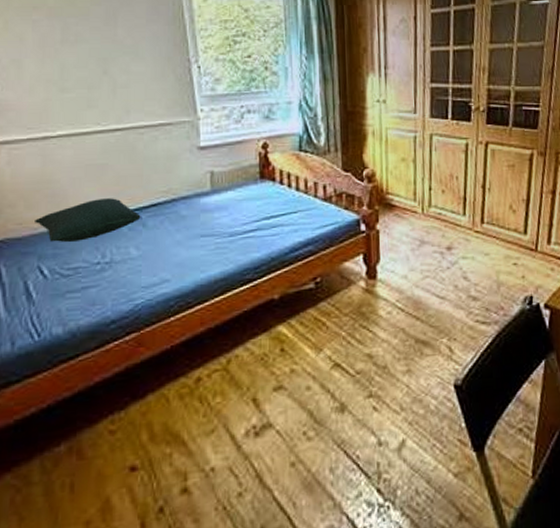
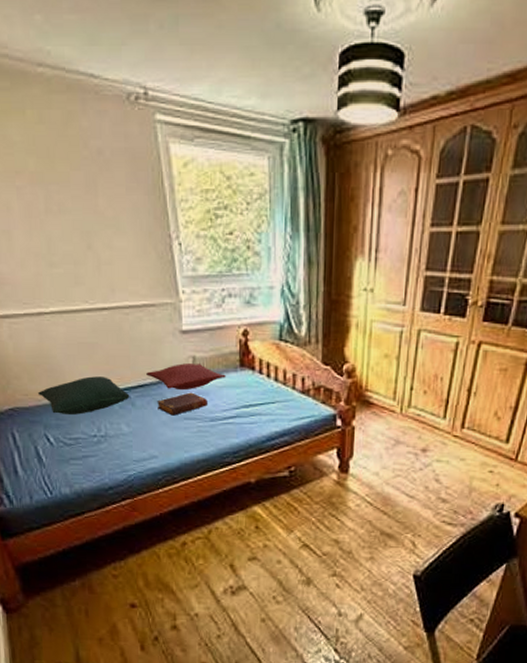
pillow: none [160,178,246,207] -> present [146,363,226,391]
book: none [170,208,226,234] -> present [156,392,207,416]

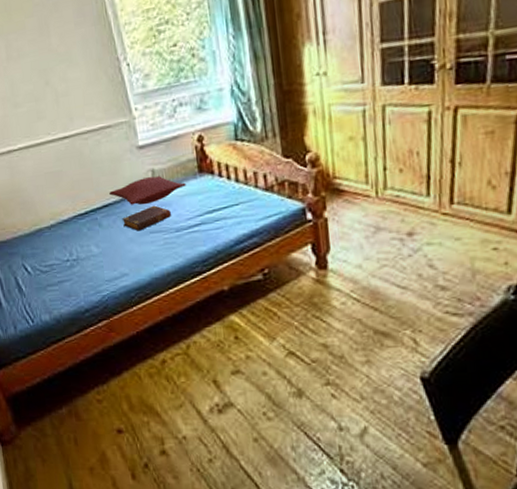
pillow: present [38,376,130,415] -> none [14,201,96,243]

